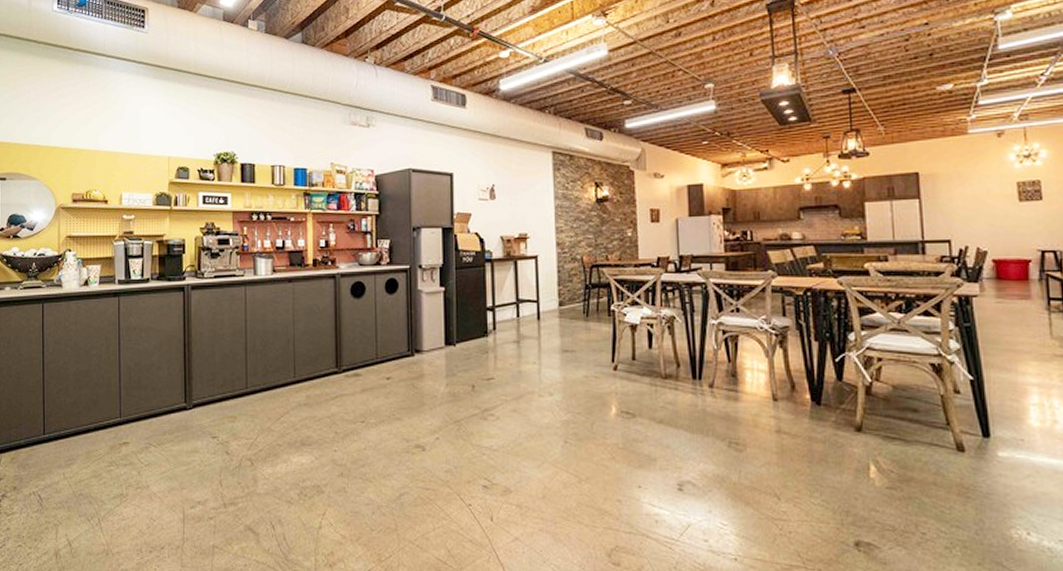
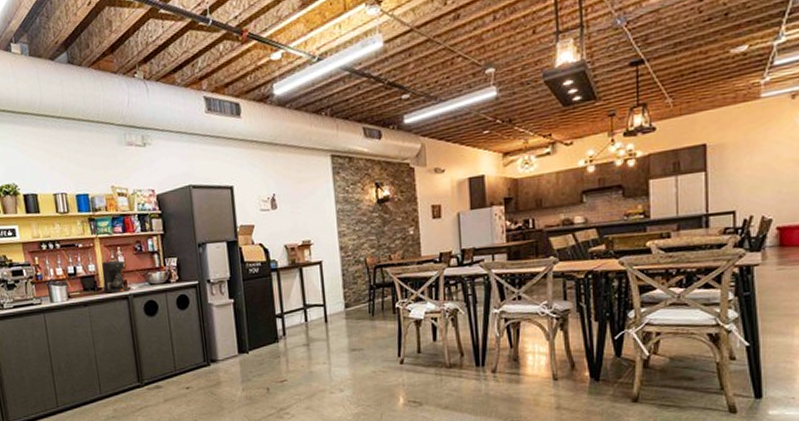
coffee maker: none [310,238,338,272] -> present [101,260,130,294]

